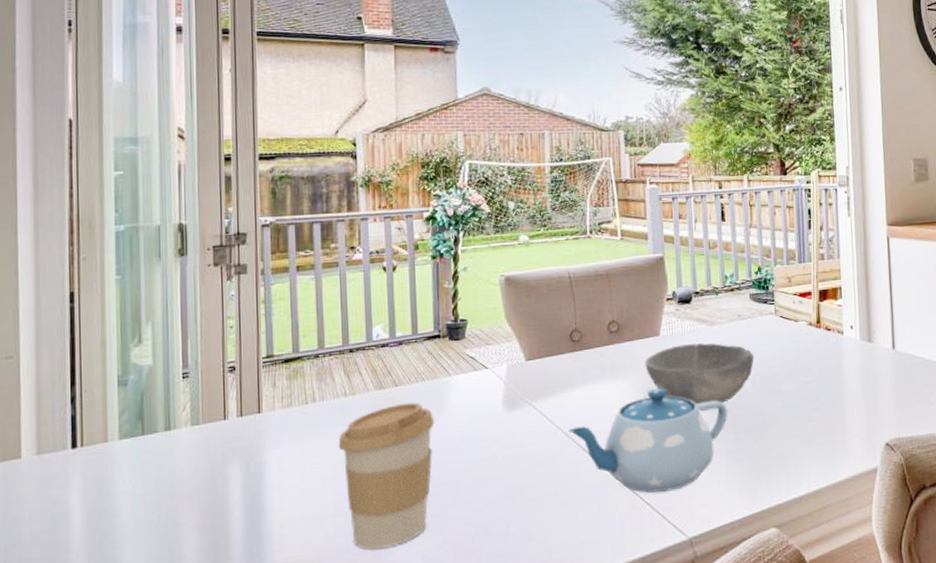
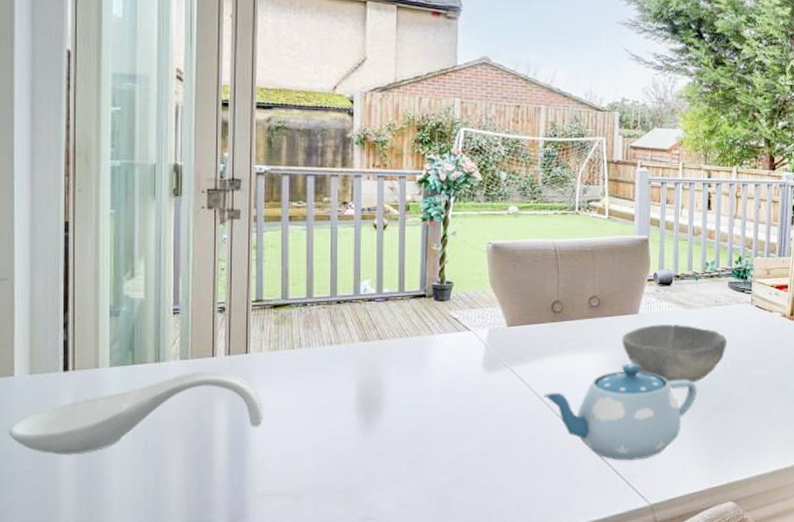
spoon rest: none [17,434,279,538] -> present [9,371,263,455]
coffee cup: present [338,402,435,549] -> none [321,356,416,489]

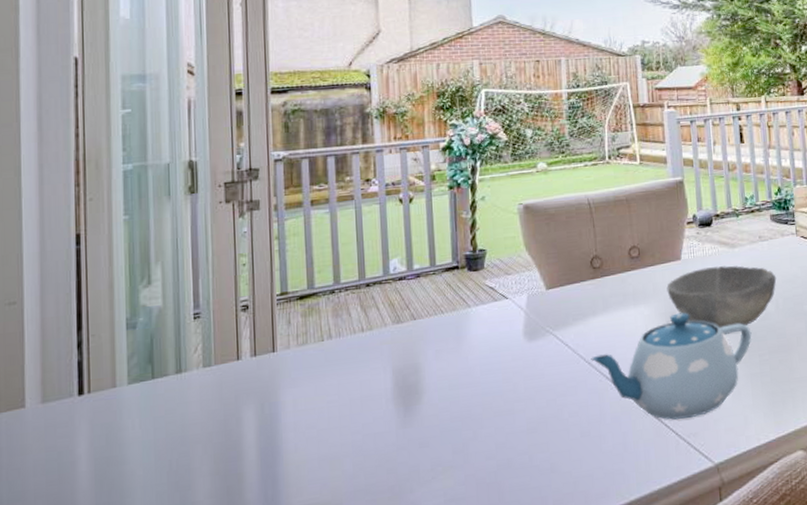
spoon rest: present [9,371,263,455] -> none [20,375,295,489]

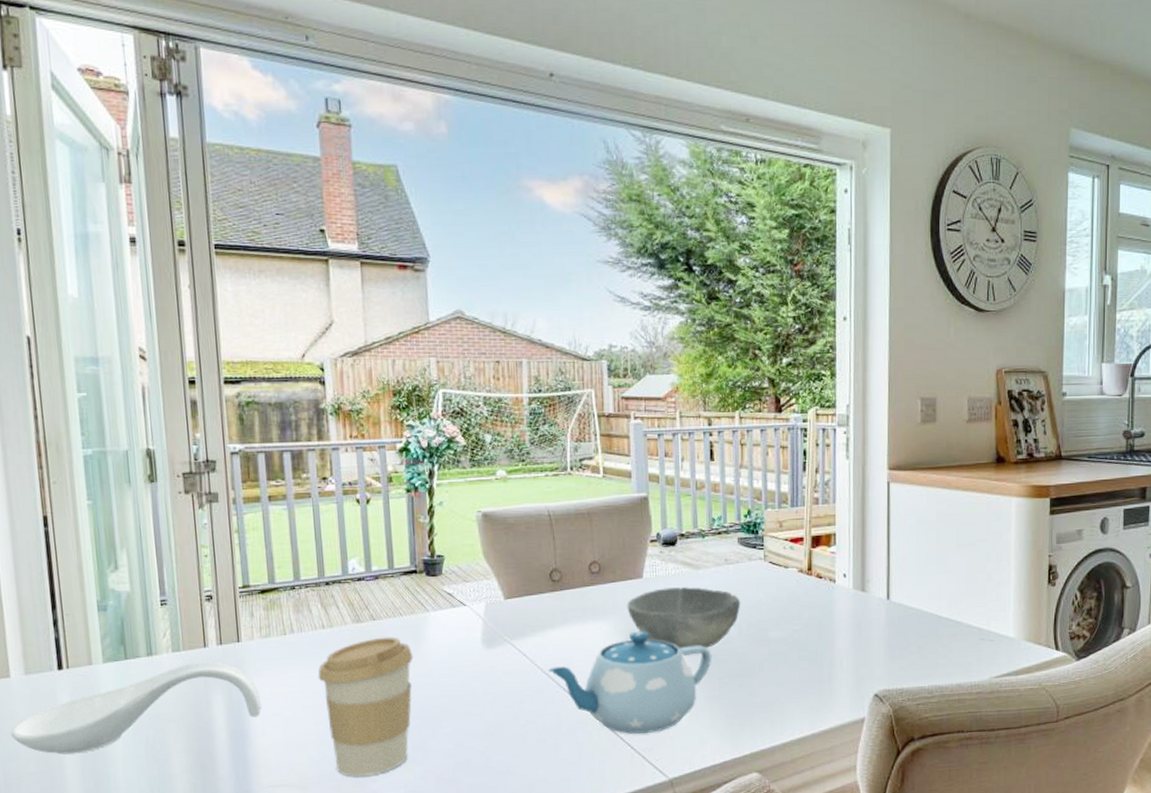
spoon rest: none [20,375,295,489] -> present [11,662,261,755]
coffee cup: none [355,335,455,489] -> present [318,636,414,777]

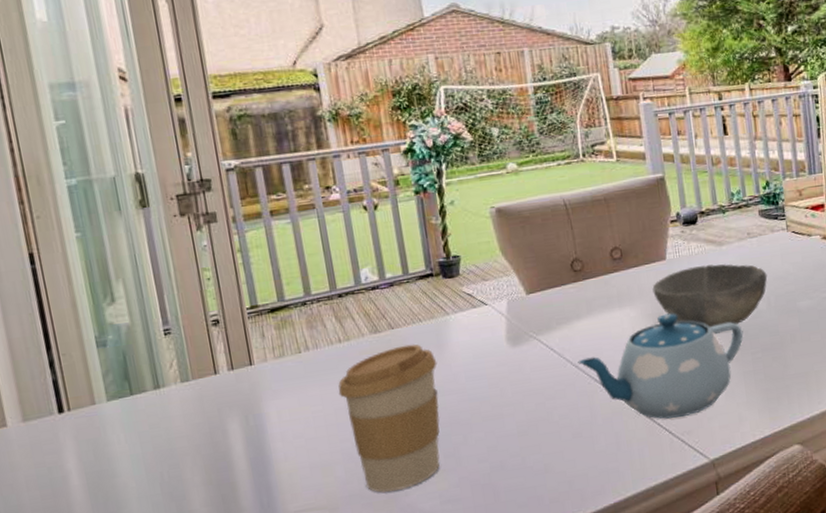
spoon rest: present [11,662,261,755] -> none [12,388,281,503]

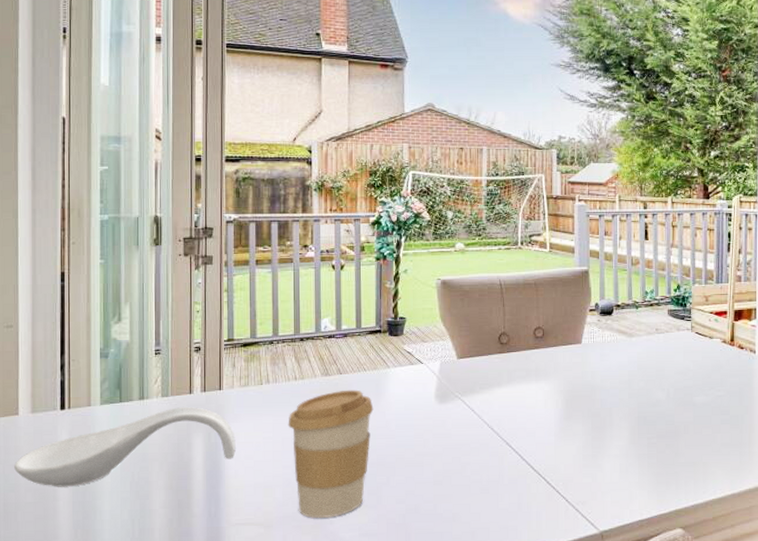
spoon rest: none [12,388,281,503] -> present [14,407,236,487]
teapot: present [578,313,743,419] -> none [493,392,642,487]
bowl: present [652,264,768,328] -> none [566,353,670,410]

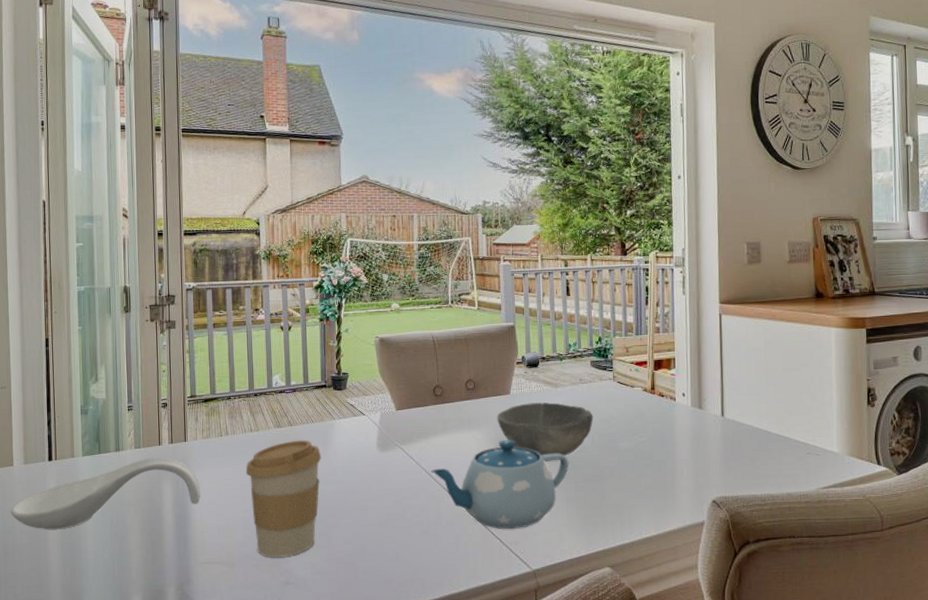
teapot: none [493,392,642,487] -> present [431,439,569,529]
bowl: none [566,353,670,410] -> present [497,402,594,456]

